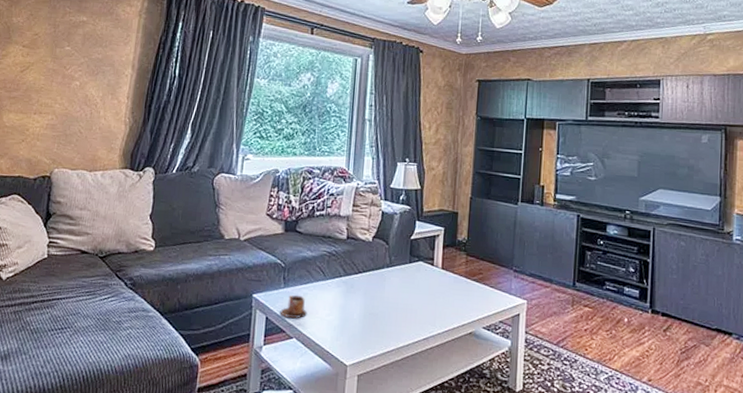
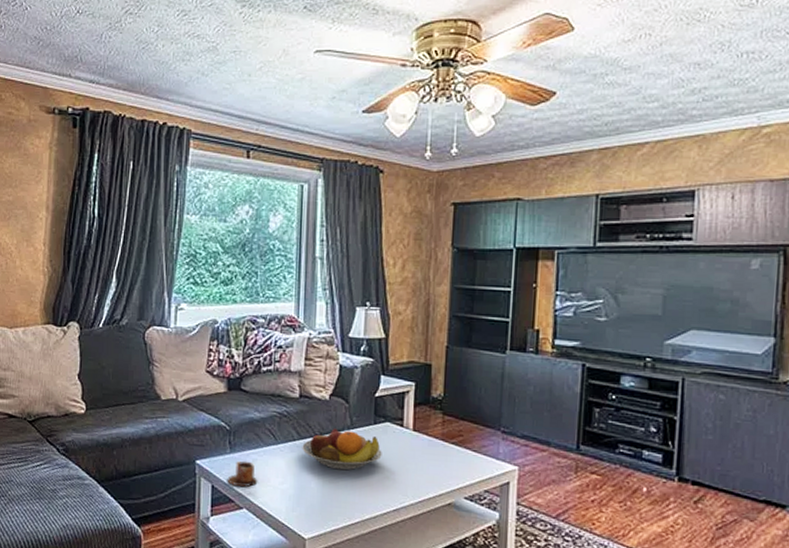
fruit bowl: none [347,266,416,304] -> present [302,428,382,471]

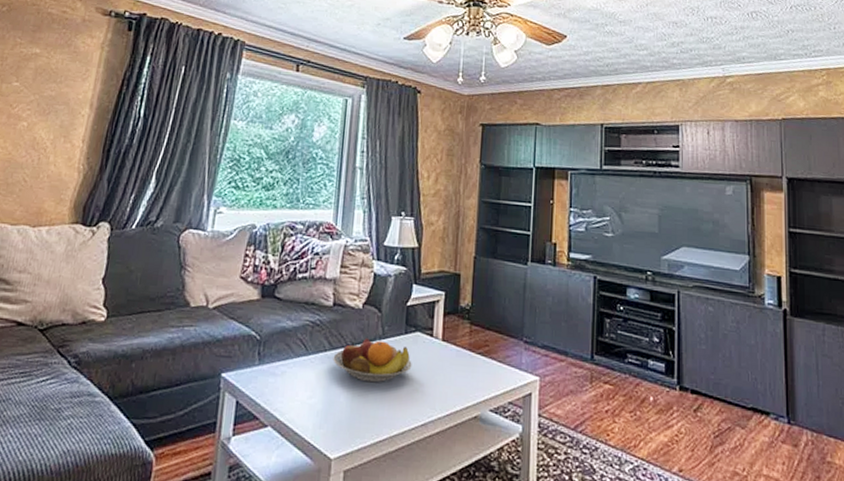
mug: present [227,461,258,487] -> none [253,373,286,402]

